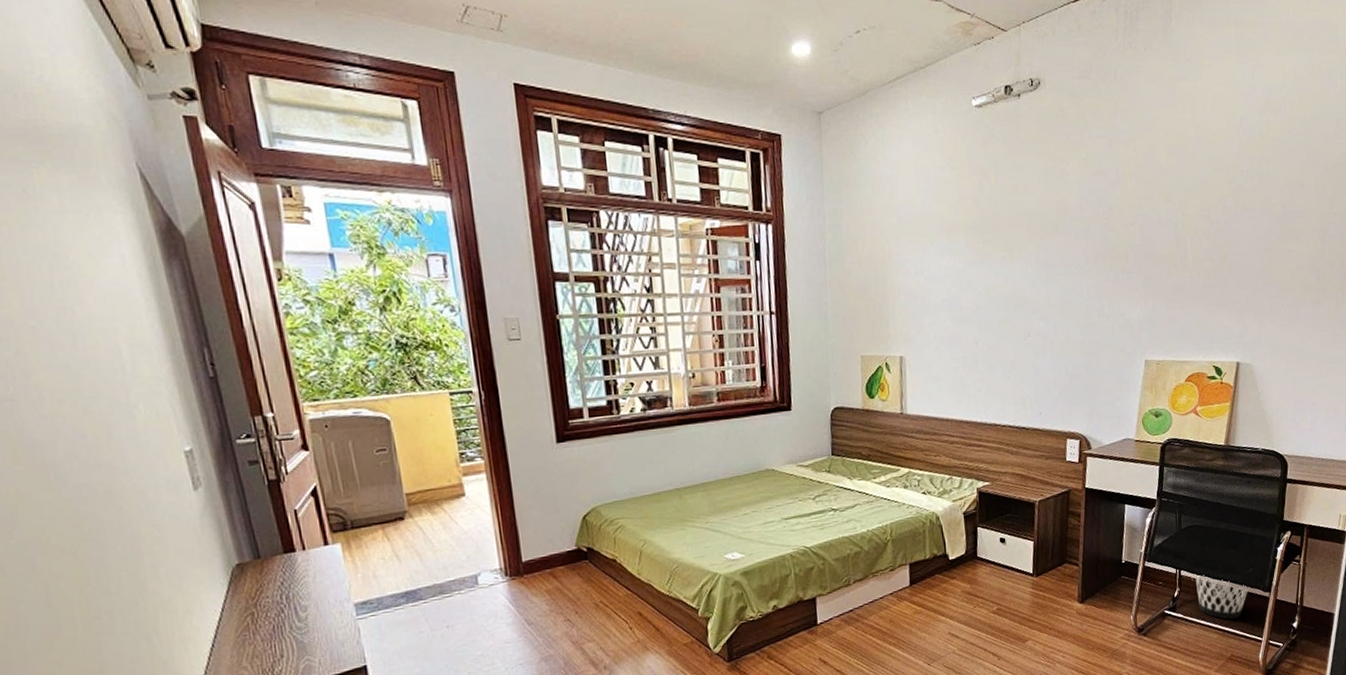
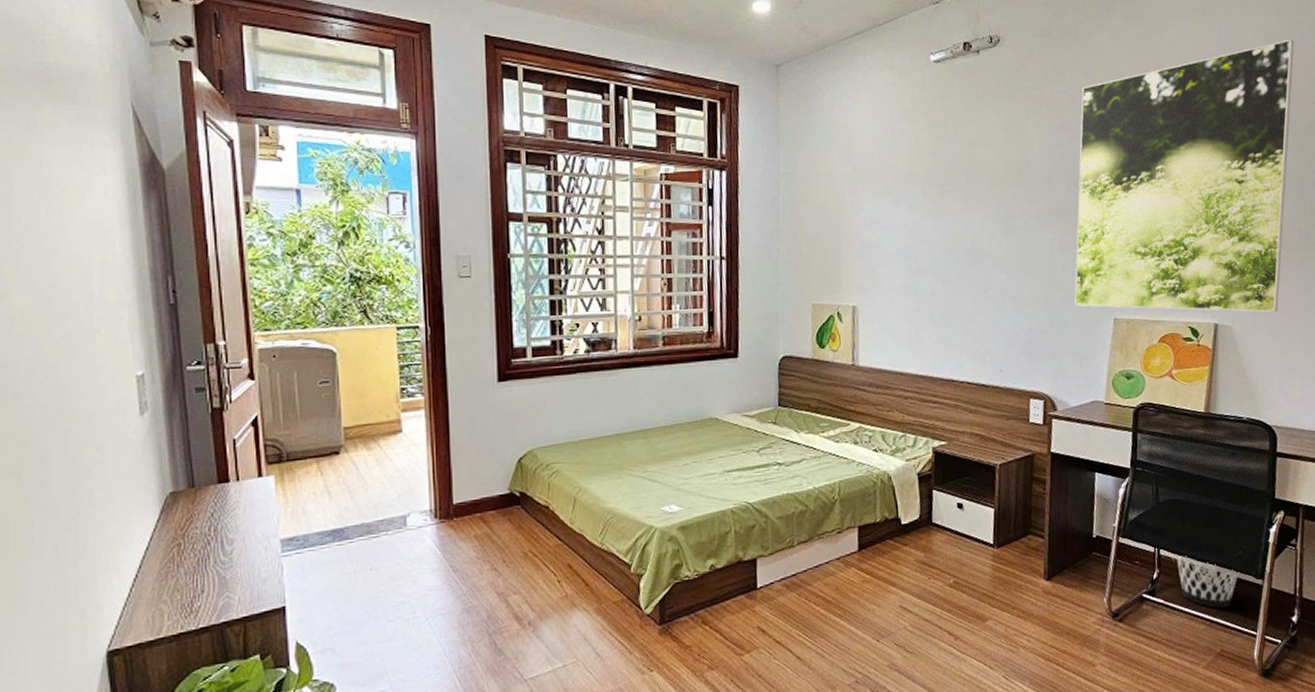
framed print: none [1109,79,1323,350] -> present [1074,39,1295,313]

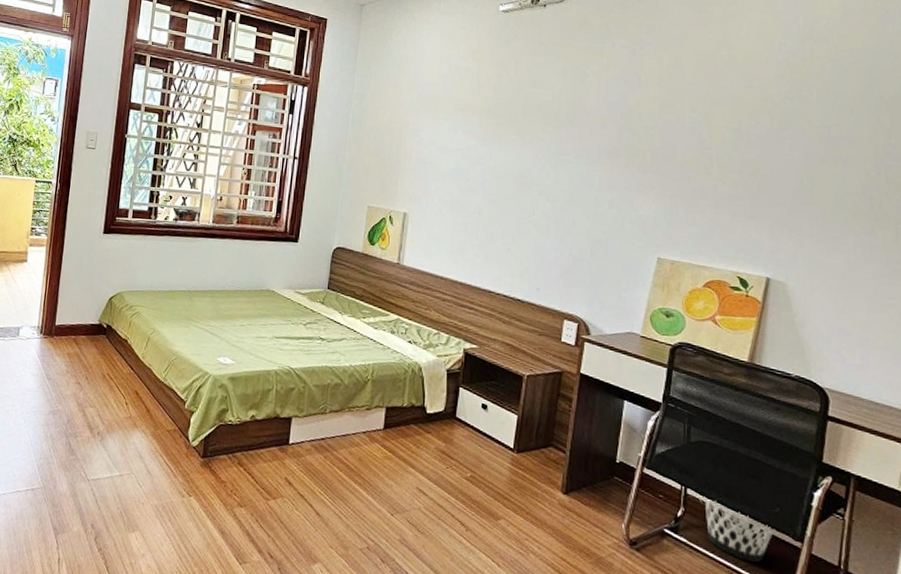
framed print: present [1074,39,1295,313] -> none [618,15,878,276]

